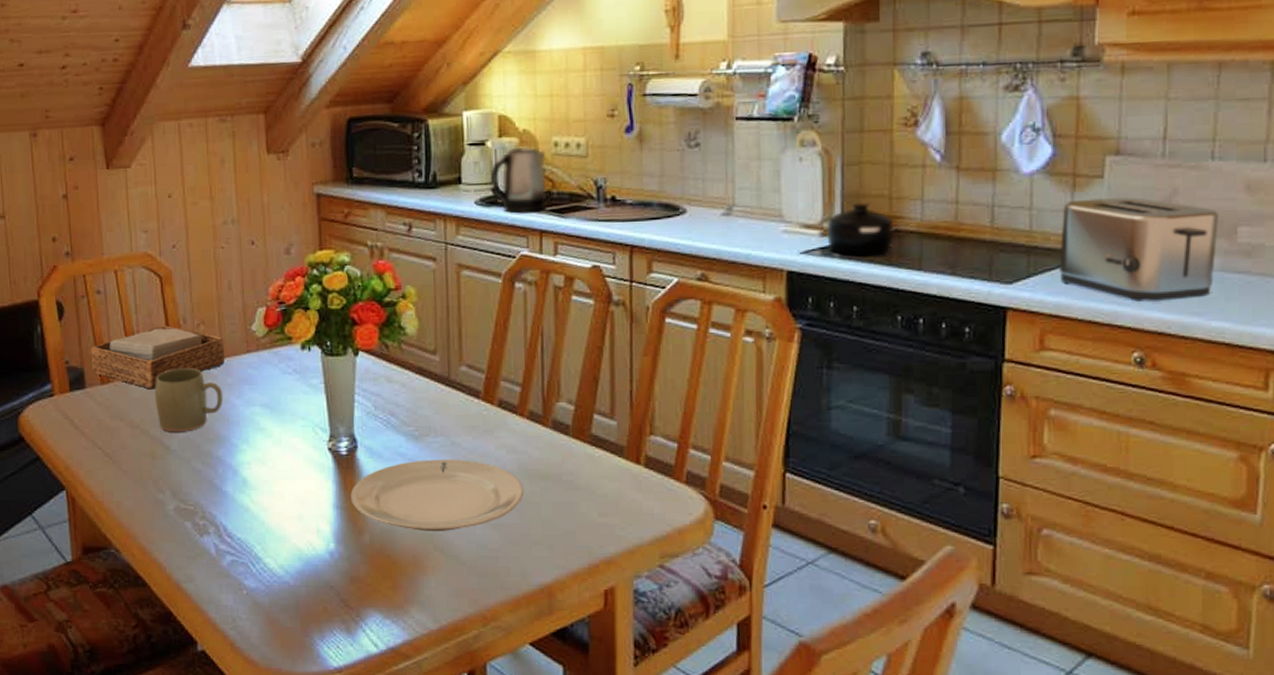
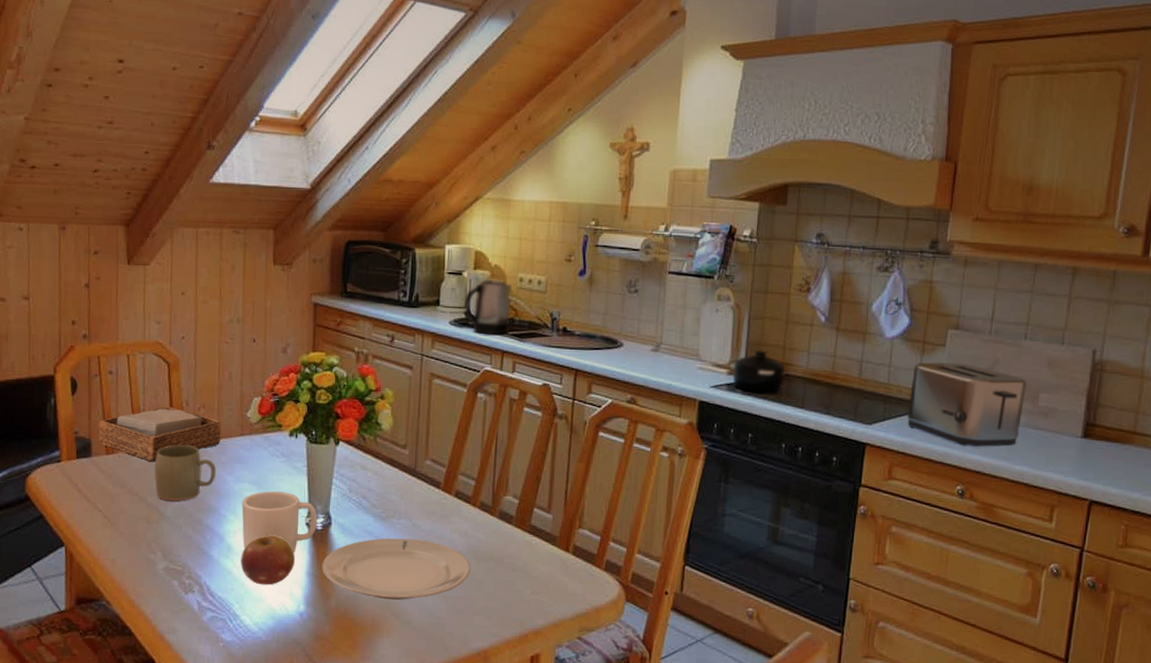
mug: none [254,414,342,484] -> present [241,491,318,554]
fruit: none [258,464,319,522] -> present [240,535,295,585]

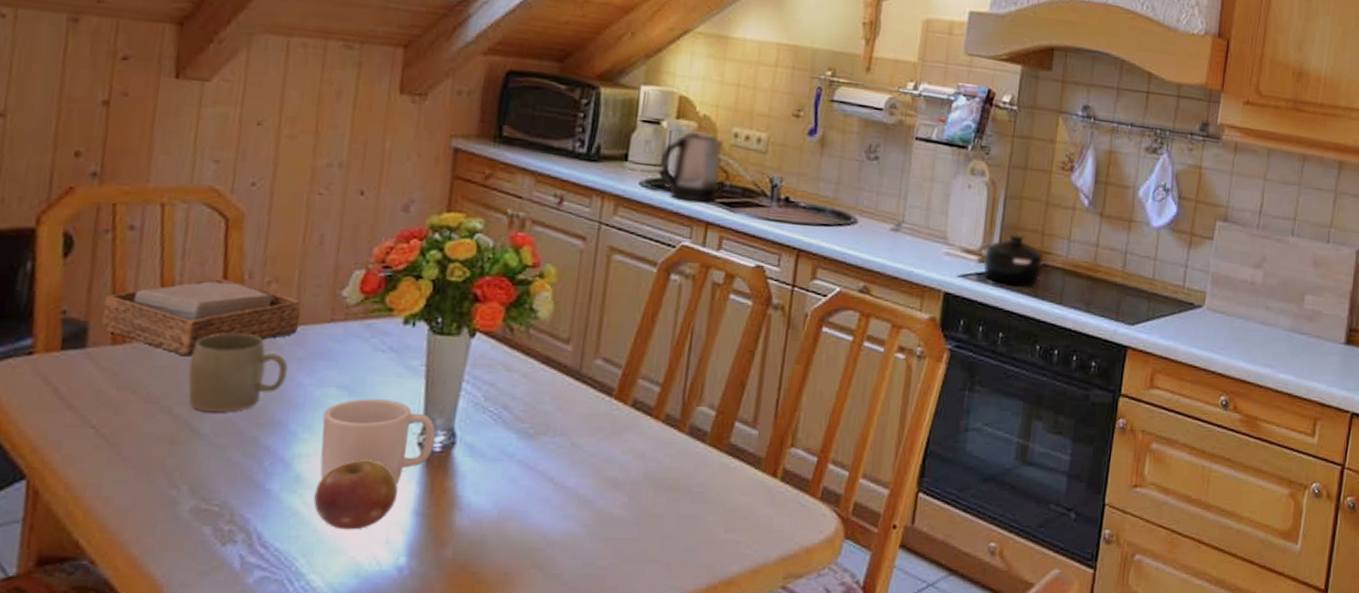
plate: present [322,538,471,600] -> none [436,462,647,545]
toaster: present [907,362,1027,447] -> none [1171,256,1293,353]

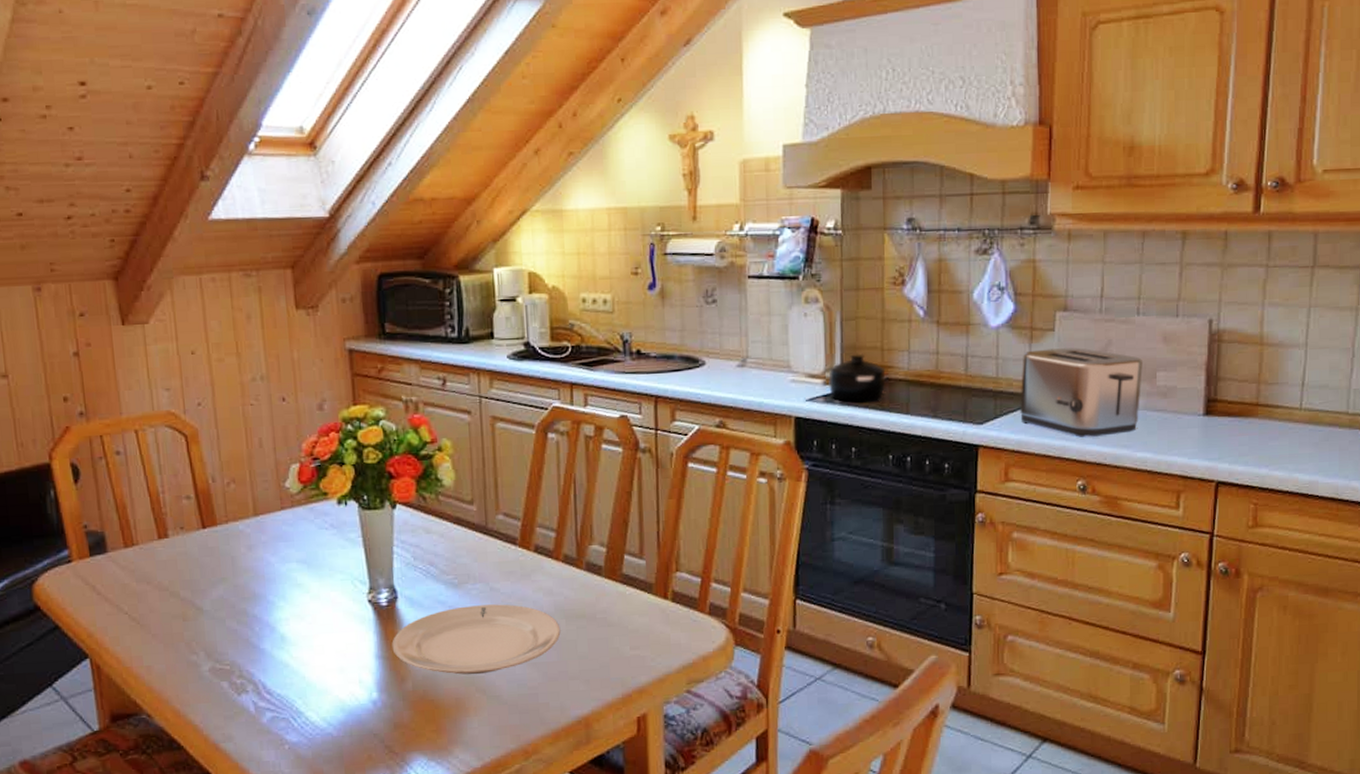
napkin holder: present [101,278,301,357] -> none [111,485,259,551]
mug: present [188,333,289,413] -> none [183,527,258,593]
fruit: present [313,459,398,530] -> none [297,617,360,675]
mug: present [319,399,436,485] -> none [291,568,382,637]
plate: none [436,462,647,545] -> present [392,604,561,675]
kettle: present [661,131,724,202] -> none [522,302,577,366]
toaster: none [1171,256,1293,353] -> present [1020,347,1143,437]

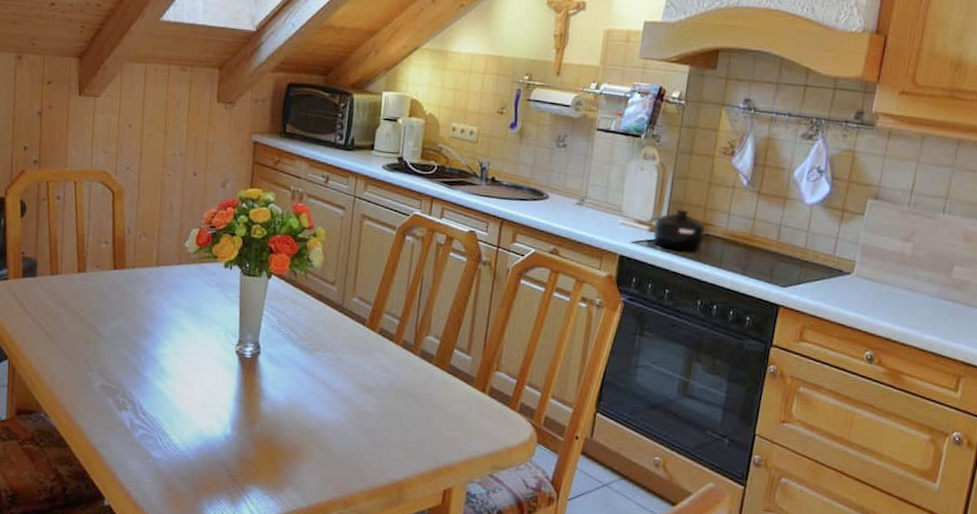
plate: present [392,604,561,675] -> none [249,369,391,429]
toaster: present [1020,347,1143,437] -> none [821,229,942,316]

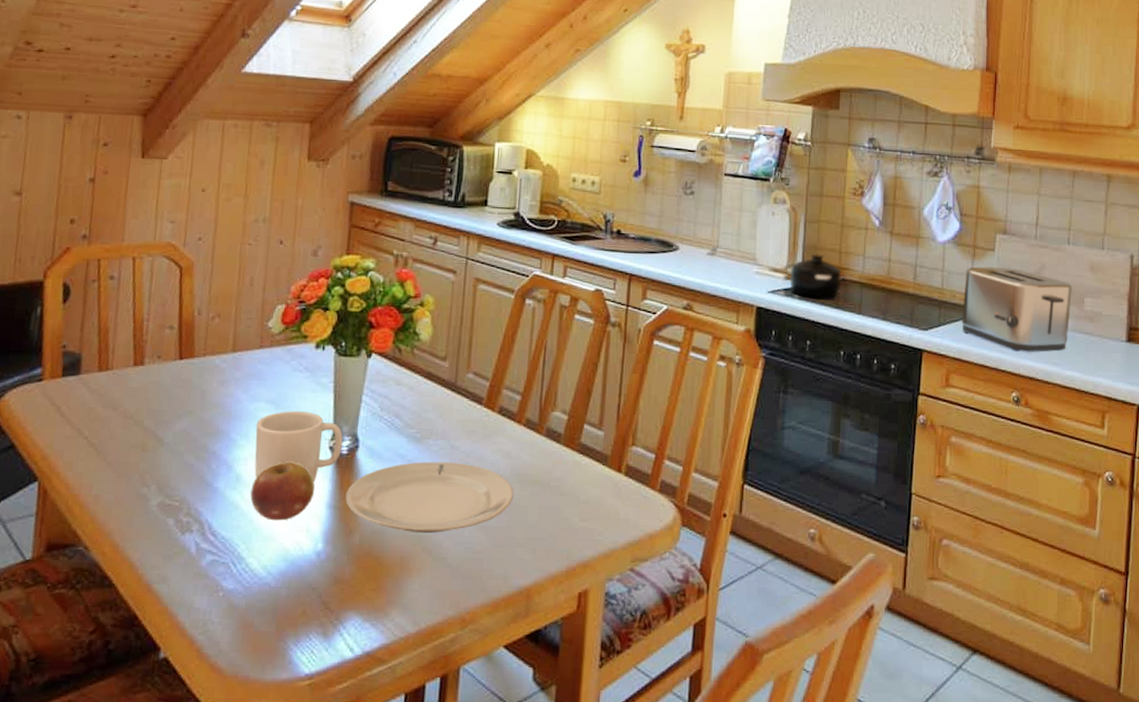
fruit: none [172,360,224,408] -> present [250,461,315,521]
mug: none [175,318,248,379] -> present [254,411,343,483]
plate: none [249,369,391,429] -> present [345,461,514,533]
toaster: none [821,229,942,316] -> present [962,266,1072,353]

